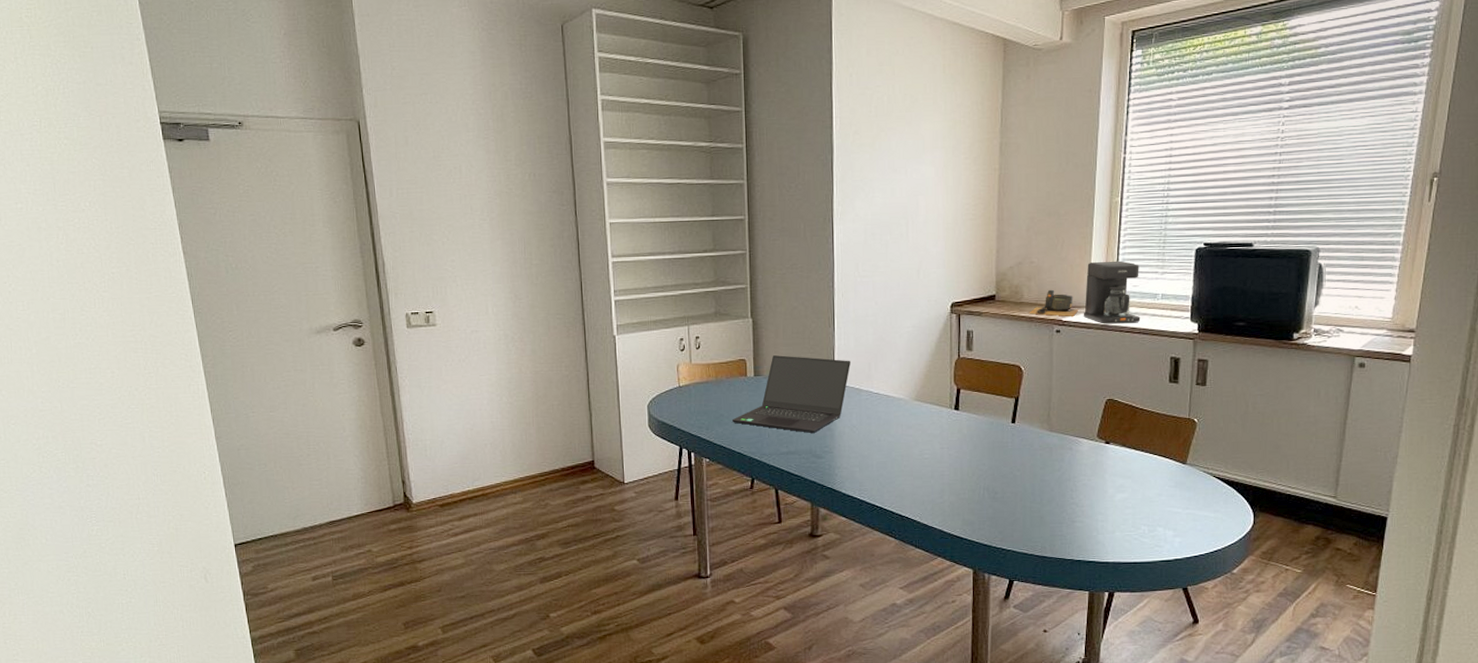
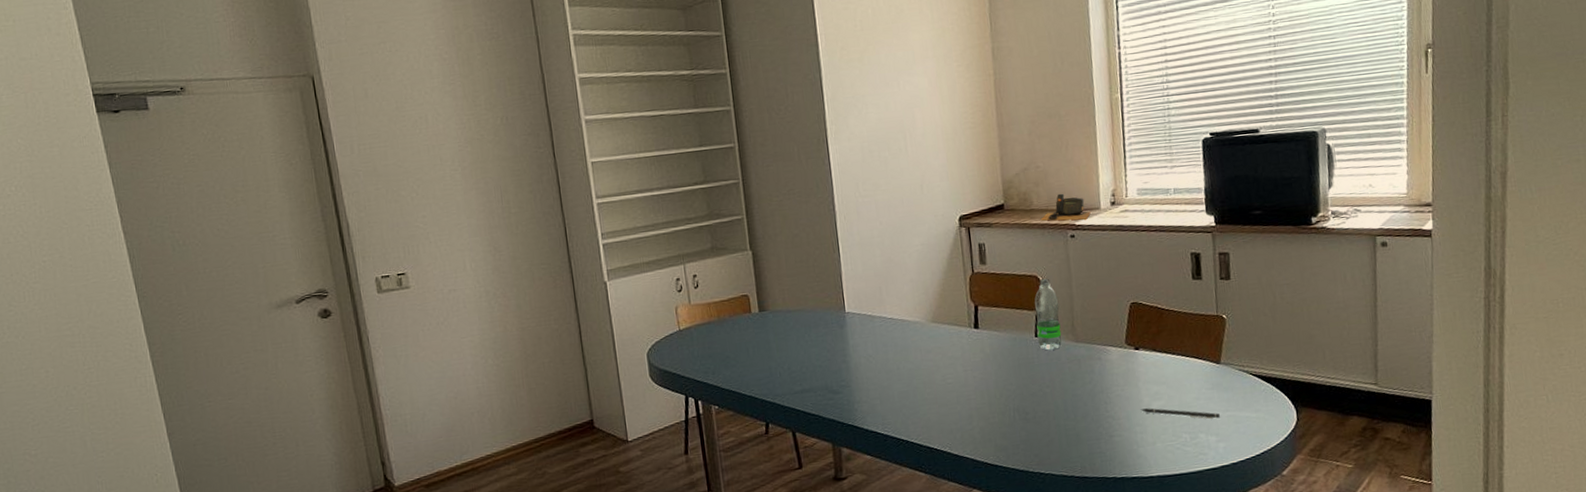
laptop: present [732,355,852,433] -> none [740,285,861,368]
bottle: none [1013,369,1038,437] -> present [1034,278,1062,351]
coffee maker: present [1083,260,1141,324] -> none [1094,158,1156,225]
pen: none [1104,499,1179,515] -> present [1140,408,1220,420]

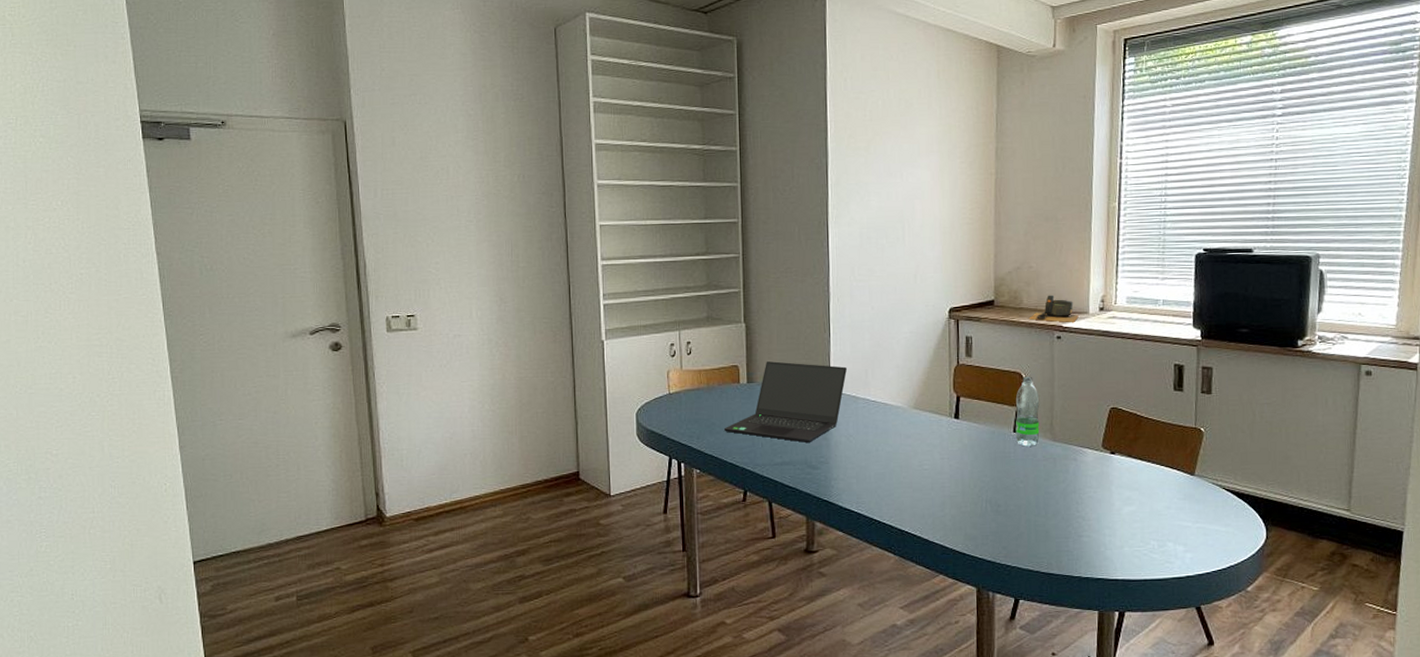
laptop: none [740,285,861,368] -> present [724,361,848,443]
pen: present [1140,408,1220,420] -> none [1111,512,1189,529]

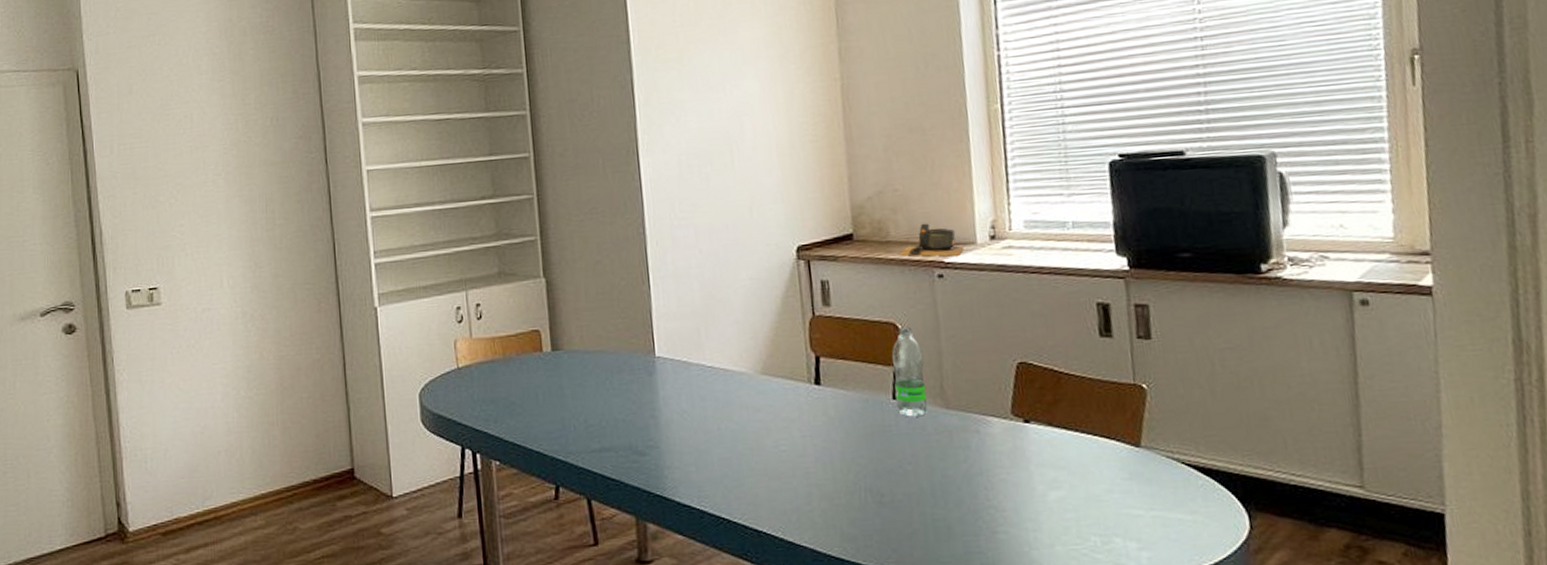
laptop: present [724,361,848,443] -> none [527,322,675,423]

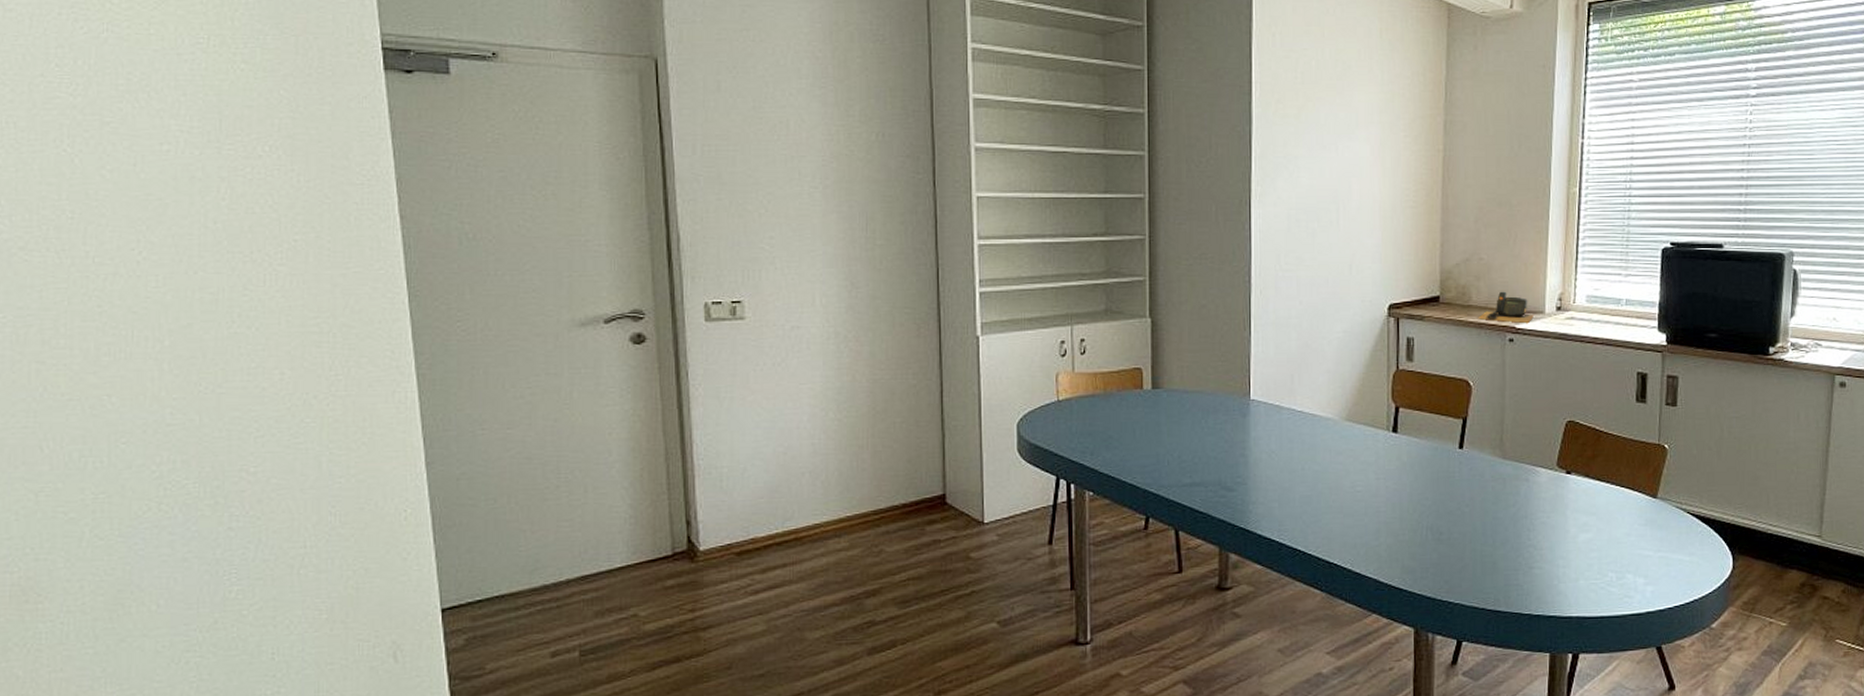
bottle: present [892,326,927,417] -> none [1460,384,1489,465]

